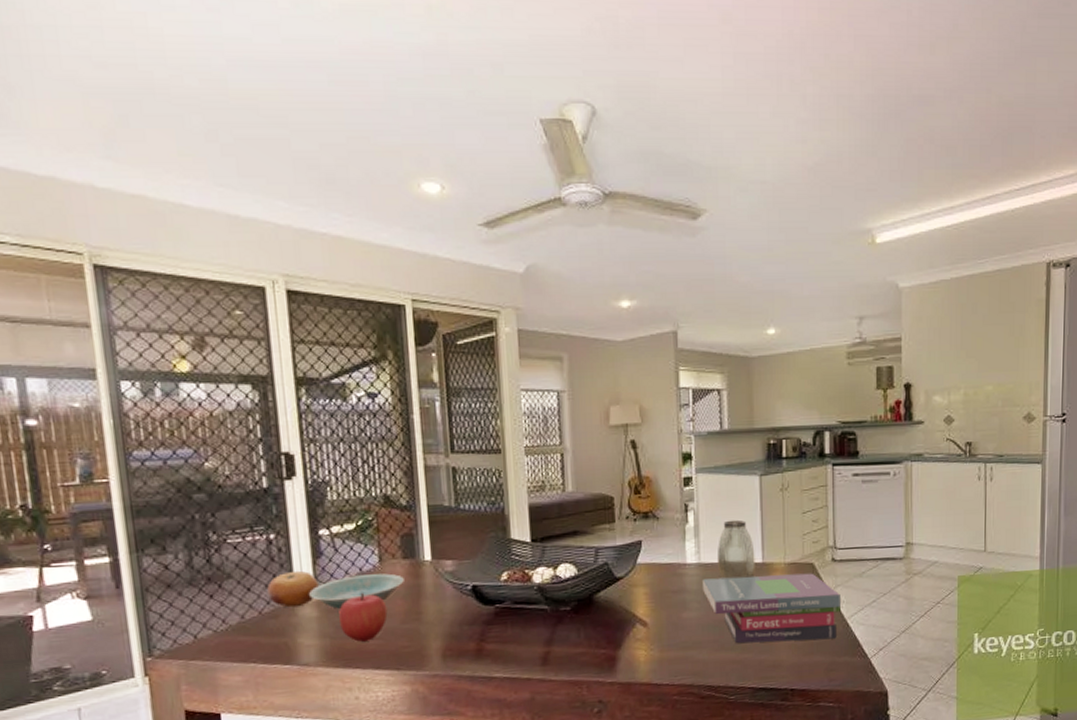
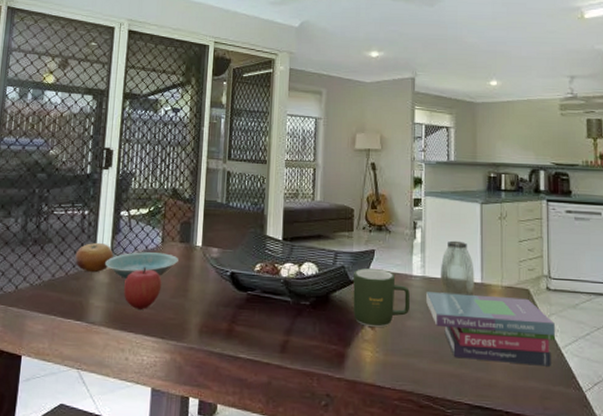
mug: none [619,560,685,625] -> present [353,267,410,328]

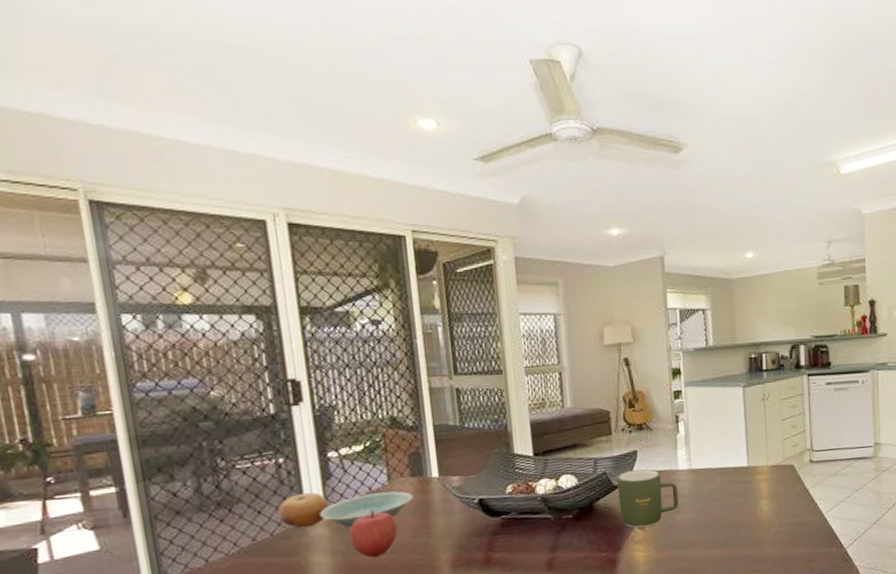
books: present [425,292,556,367] -> none [693,474,820,541]
vase: present [440,240,475,296] -> none [706,428,742,483]

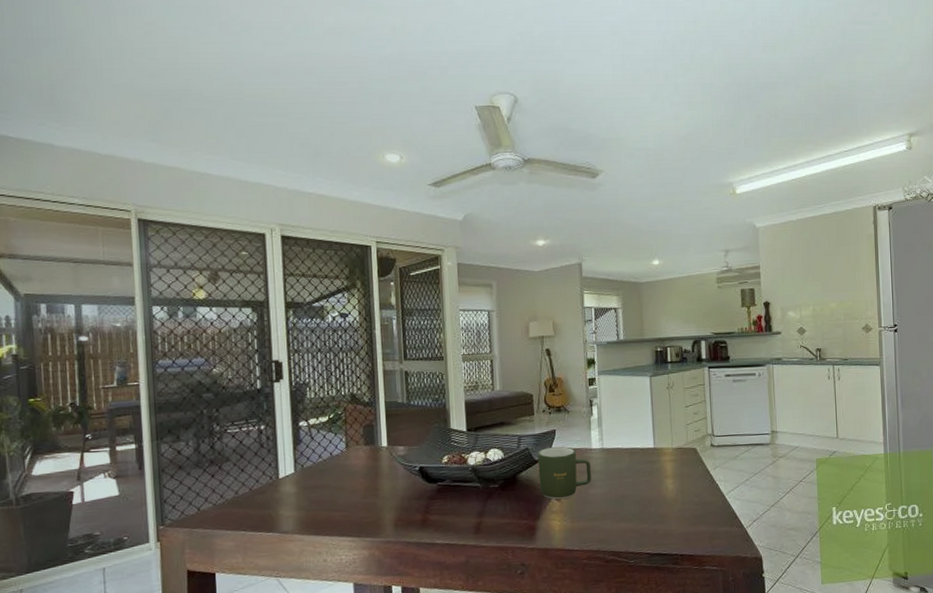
fruit: present [278,492,329,528] -> none [257,455,297,485]
bowl: present [320,491,413,528] -> none [290,457,365,487]
fruit: present [350,510,398,558] -> none [313,472,351,514]

